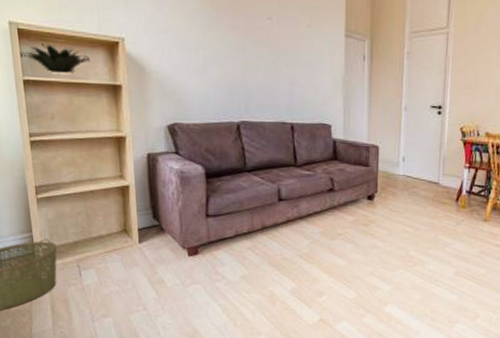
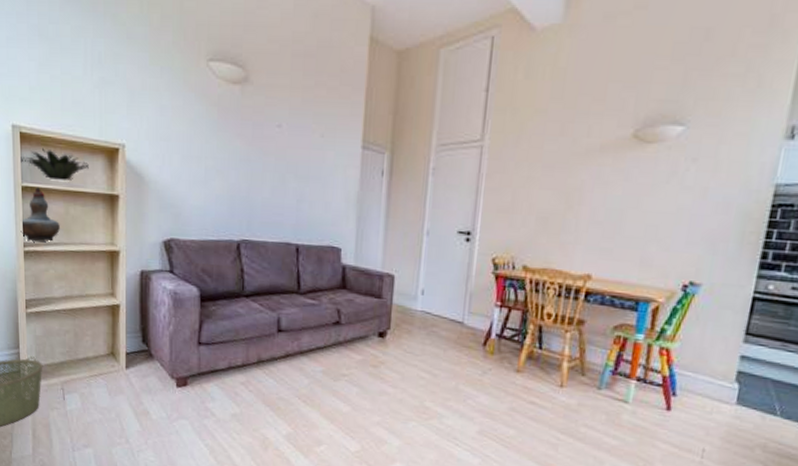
decorative vase: none [25,80,65,132] -> present [21,187,60,242]

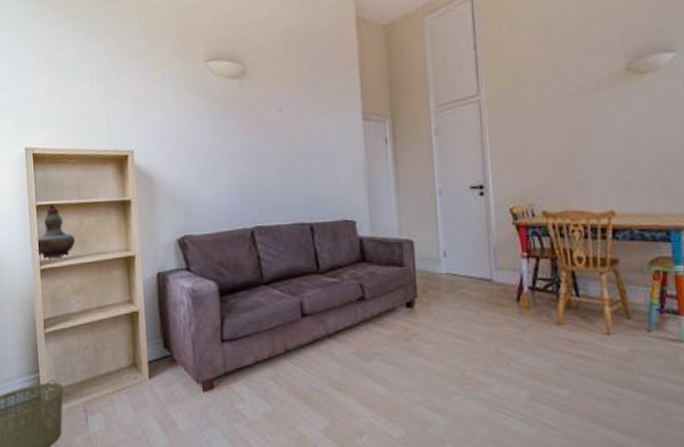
plant: present [21,149,89,182] -> none [34,166,100,195]

